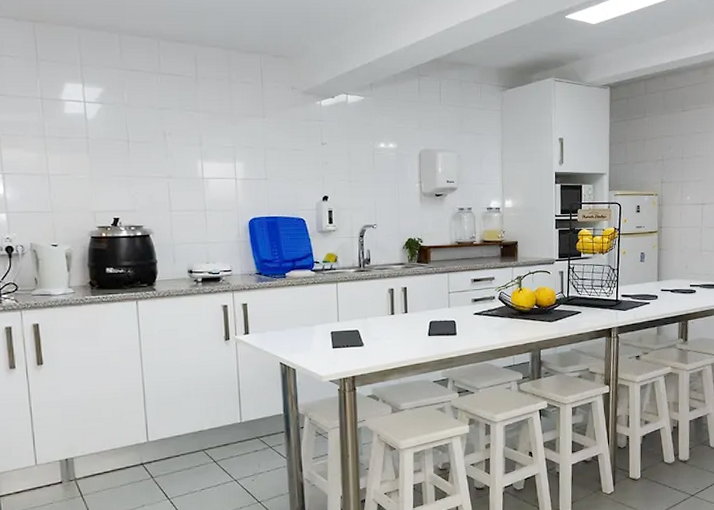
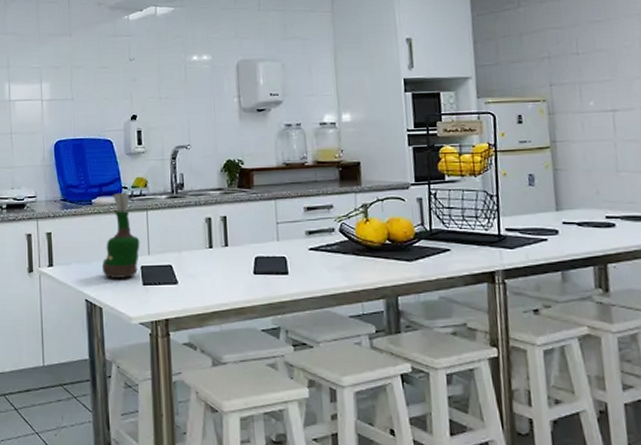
grog bottle: none [295,266,331,343] -> present [101,192,140,278]

